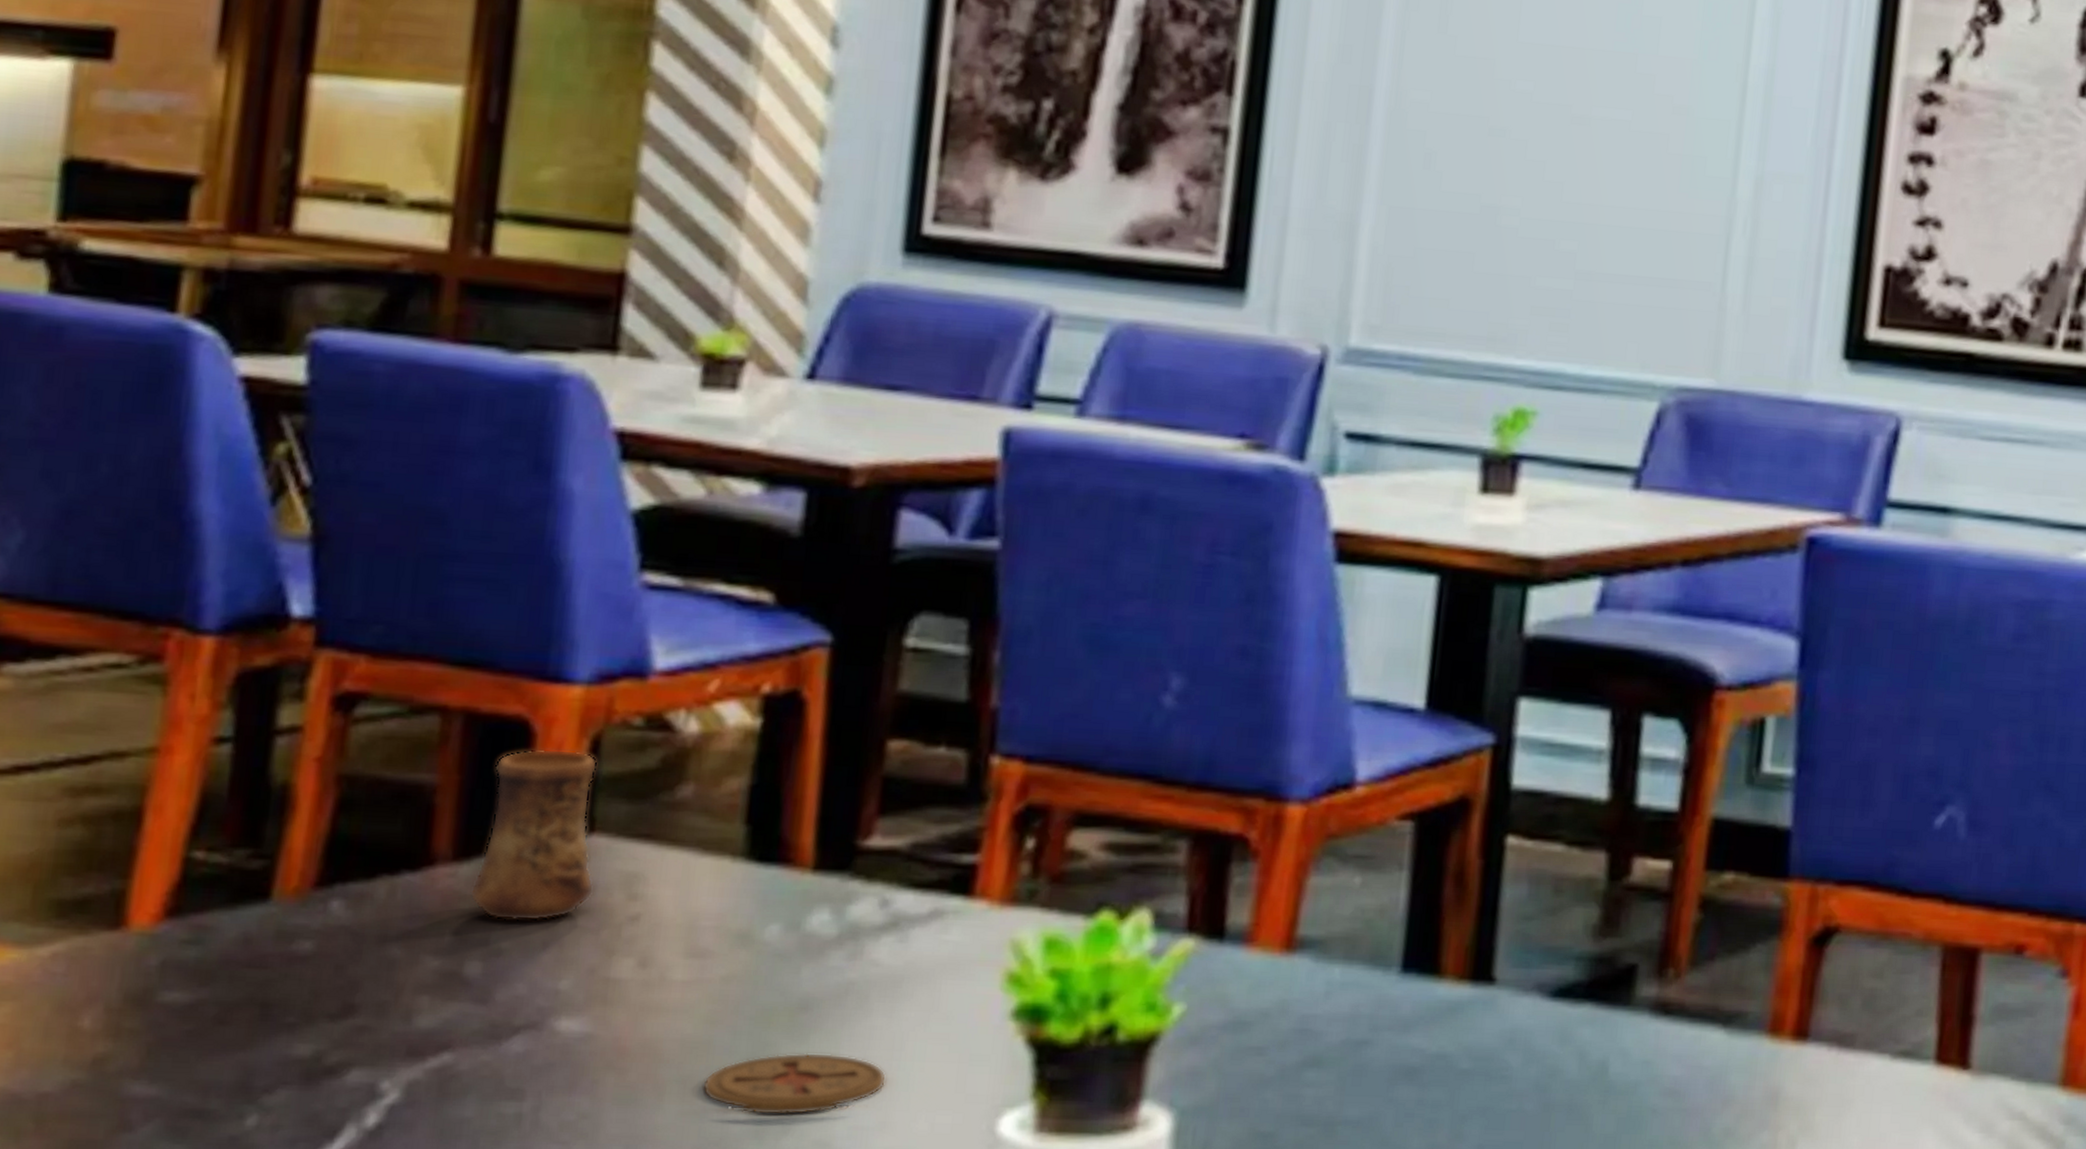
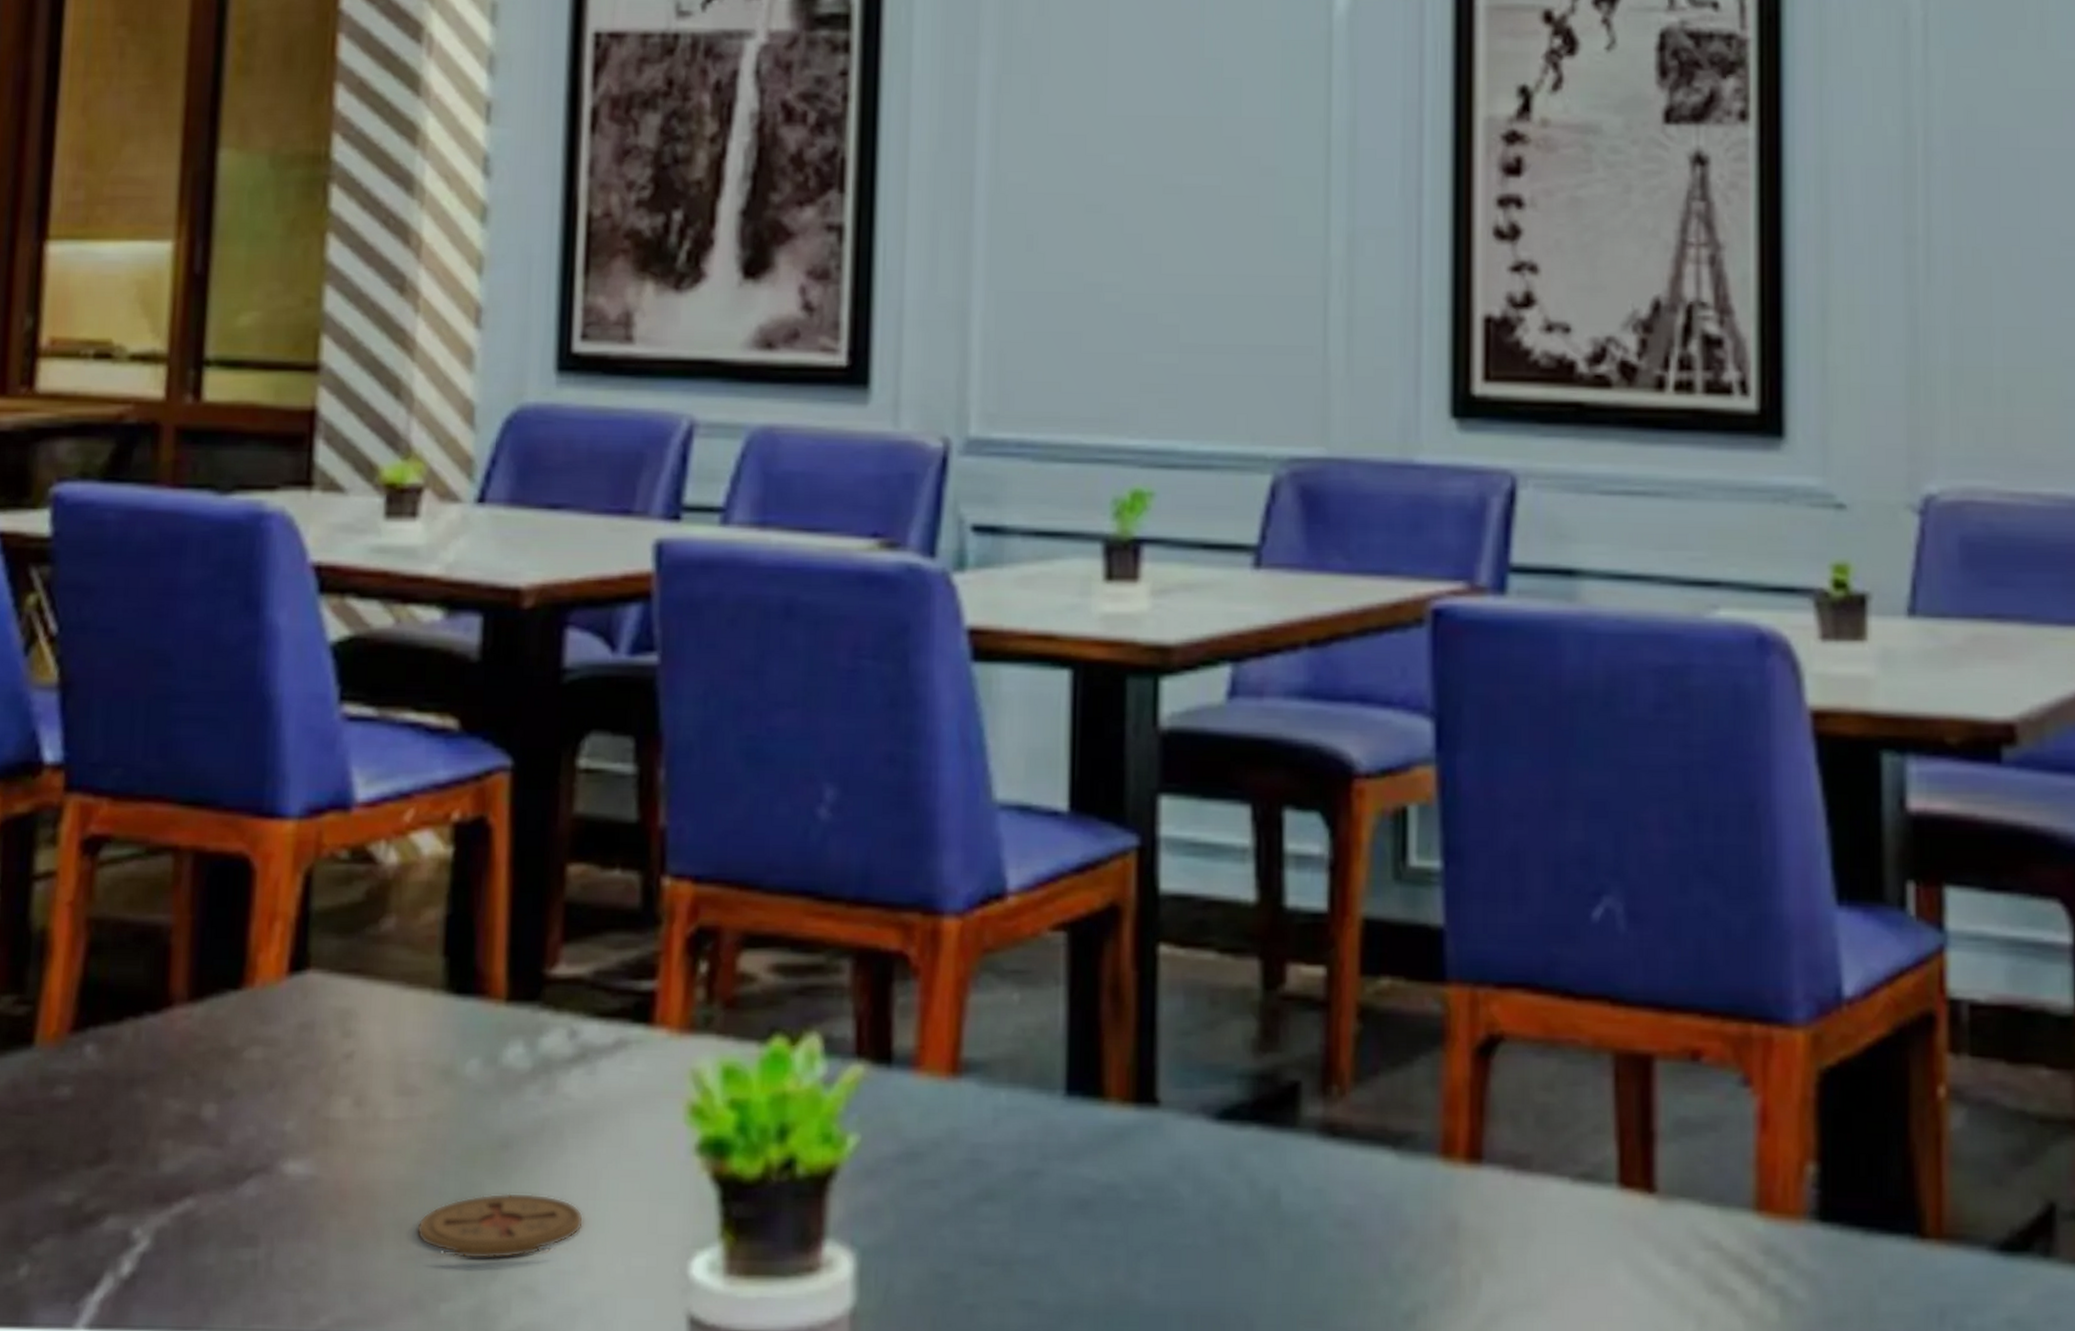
cup: present [469,748,598,922] -> none [204,885,312,1062]

